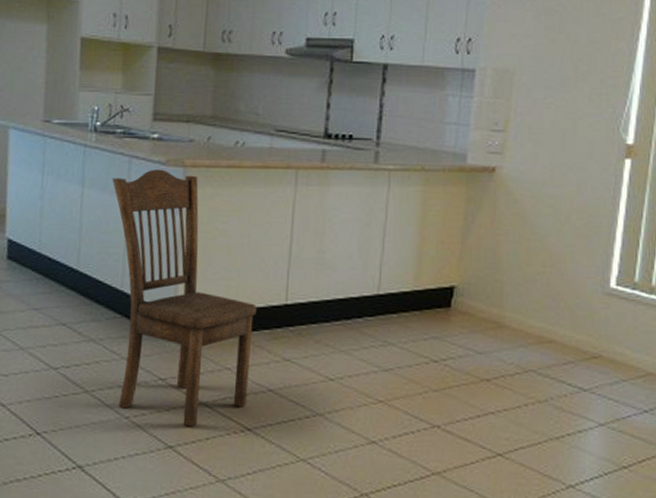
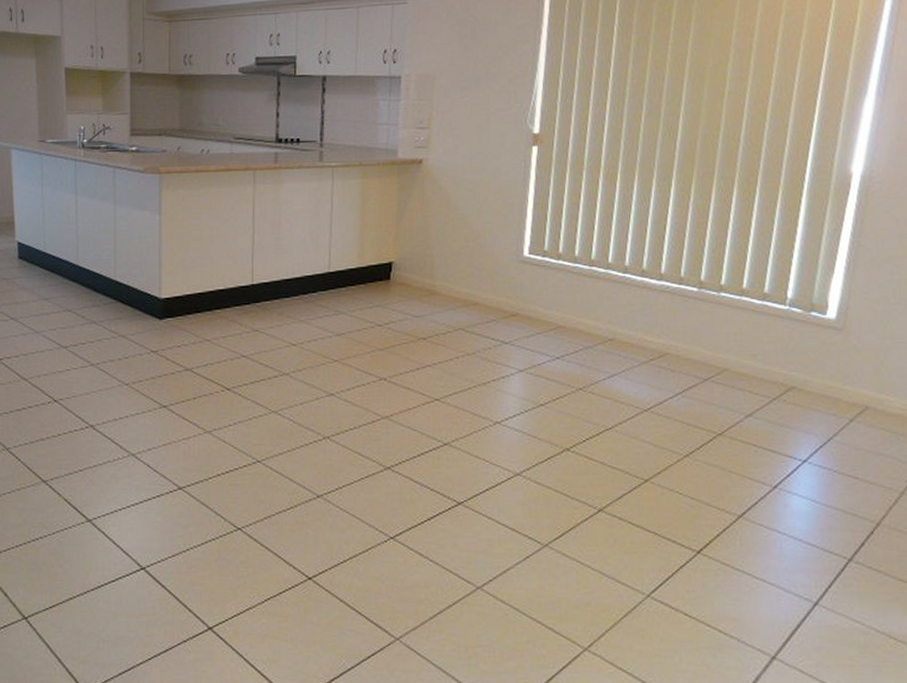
dining chair: present [112,169,257,427] -> none [100,176,228,390]

